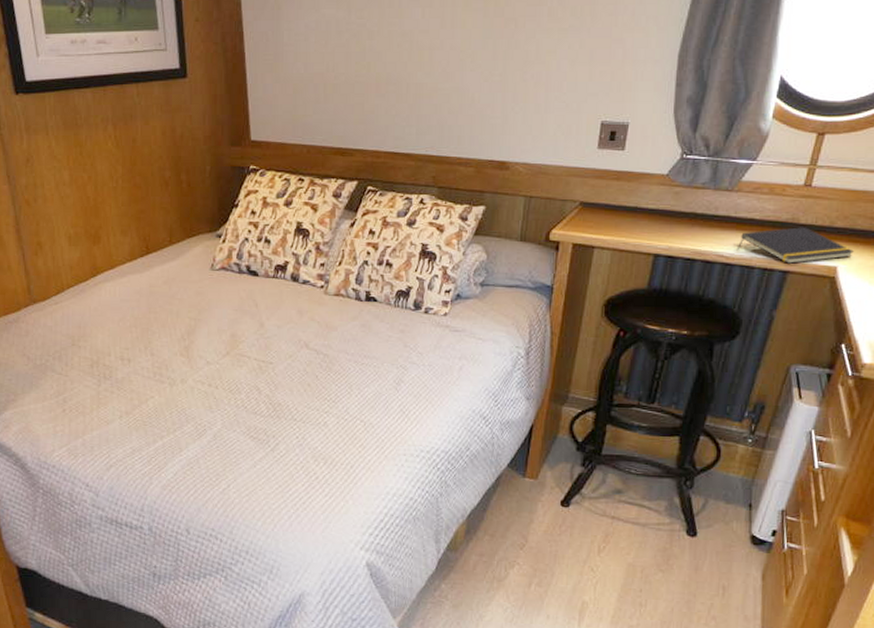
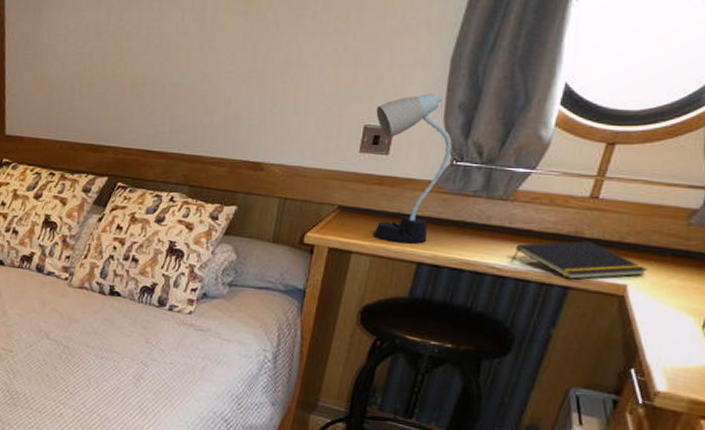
desk lamp: none [612,88,682,236] -> present [373,93,452,244]

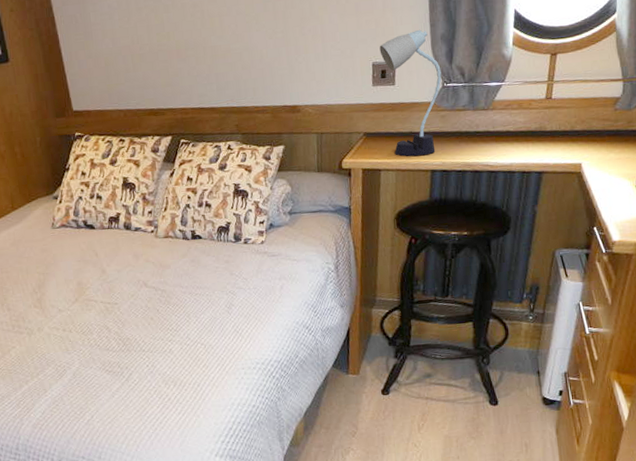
notepad: present [510,241,649,280] -> none [498,133,594,165]

